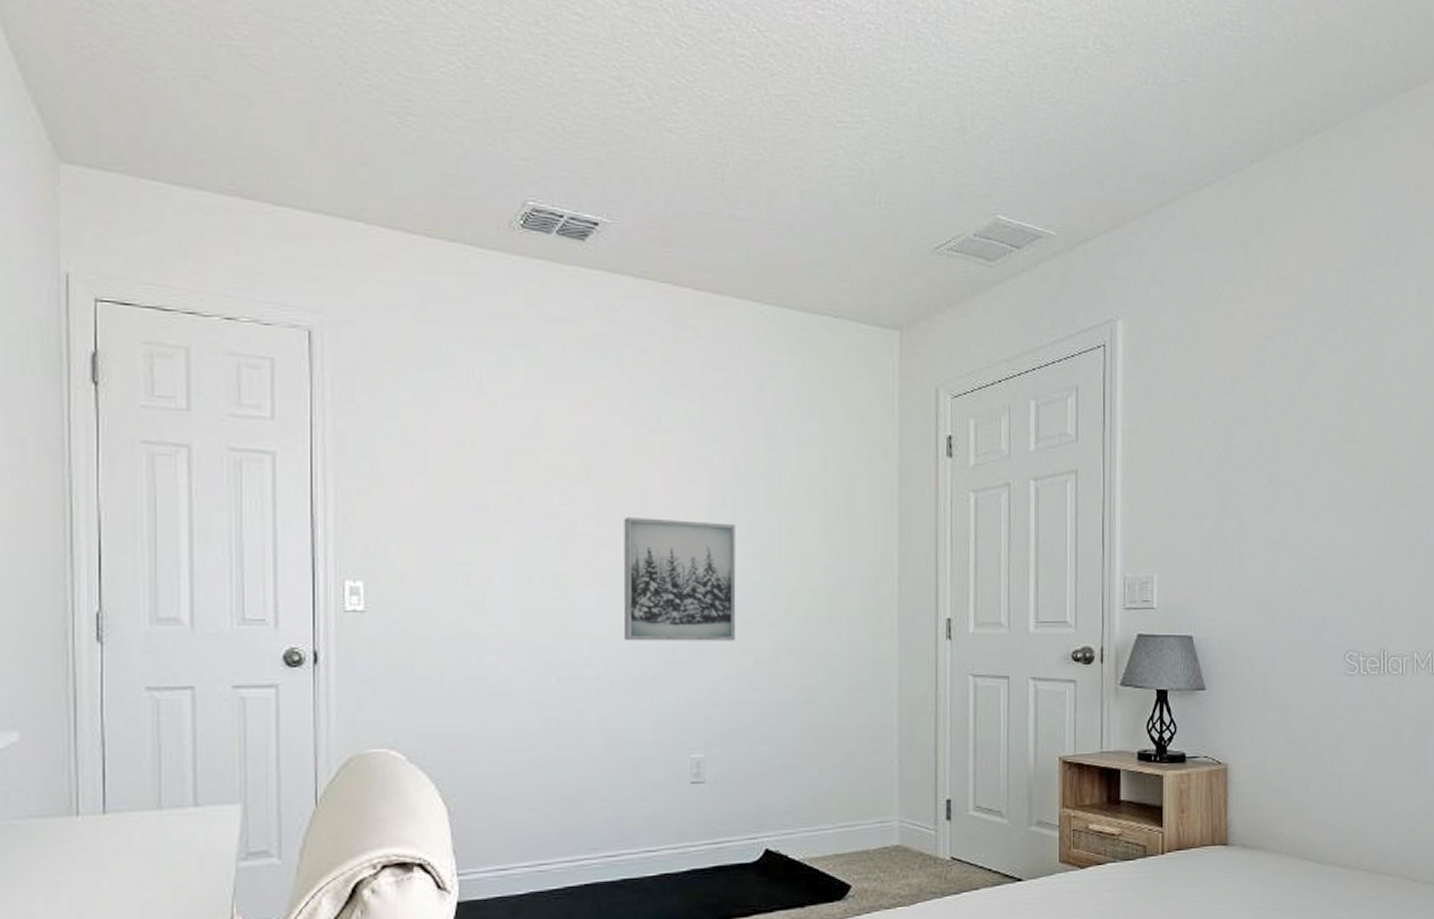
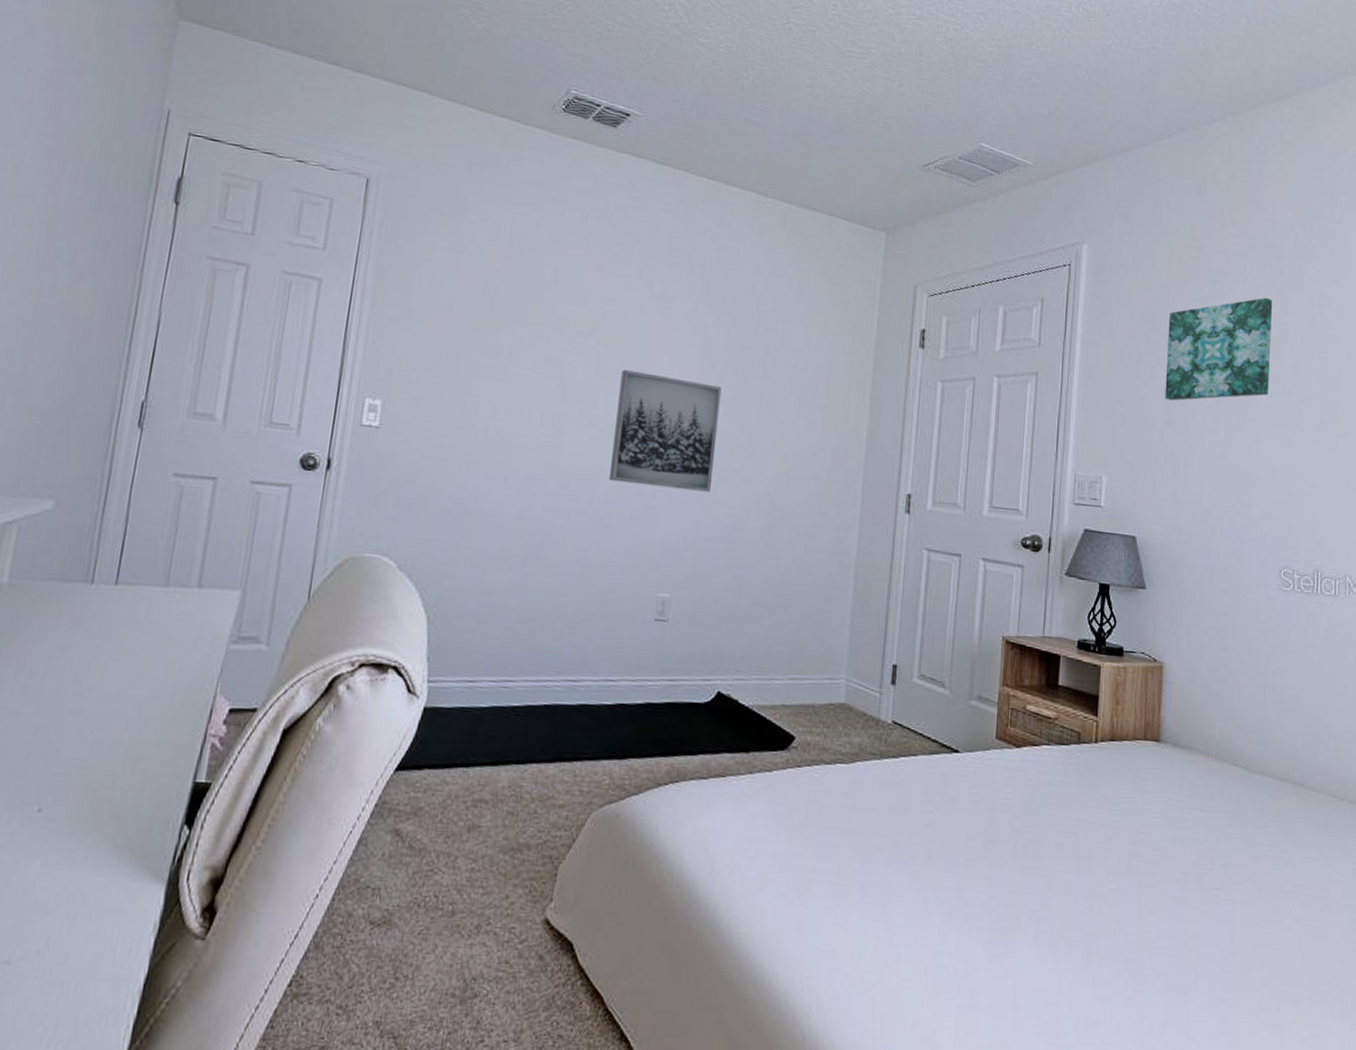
wall art: none [1215,359,1327,485] -> present [1165,297,1273,401]

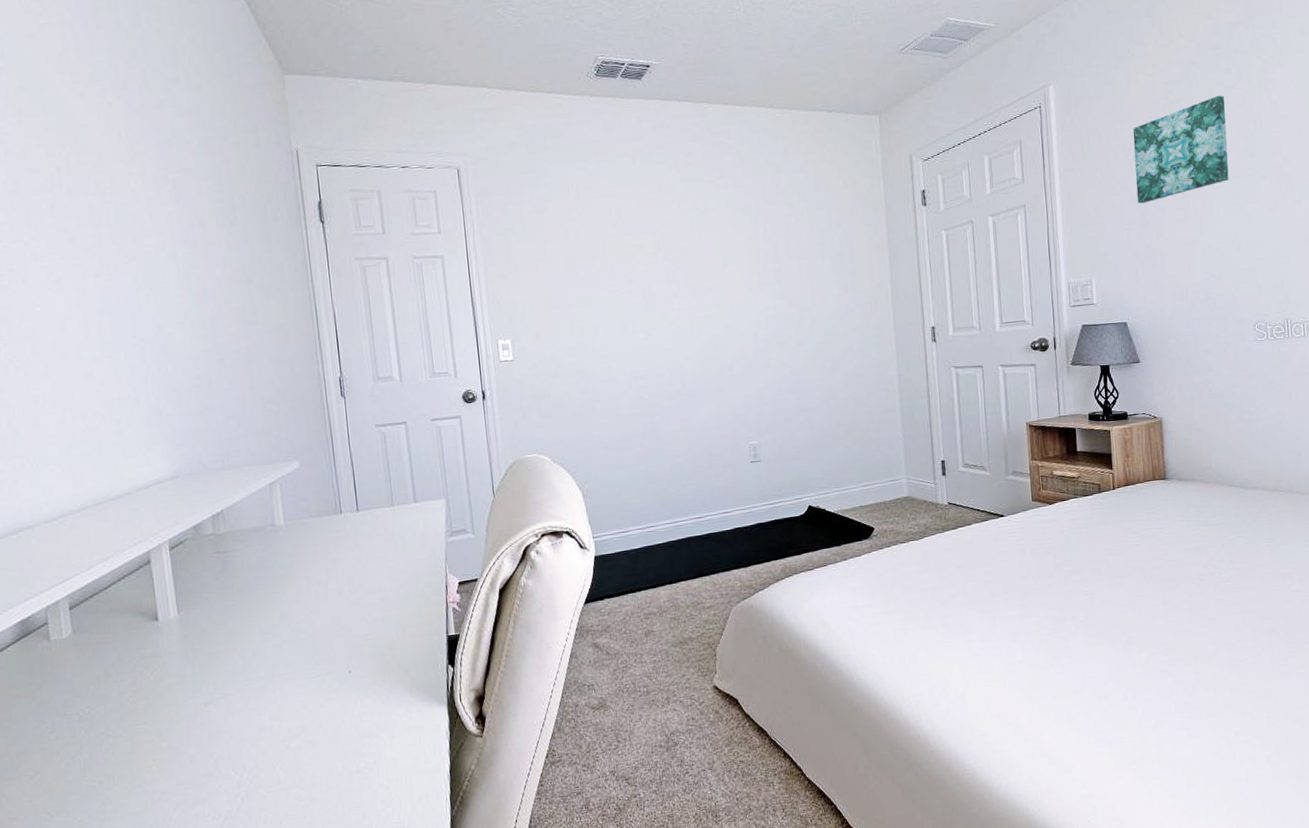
wall art: present [608,369,722,492] -> none [687,273,774,365]

